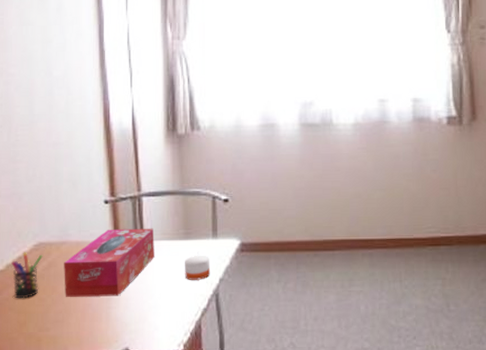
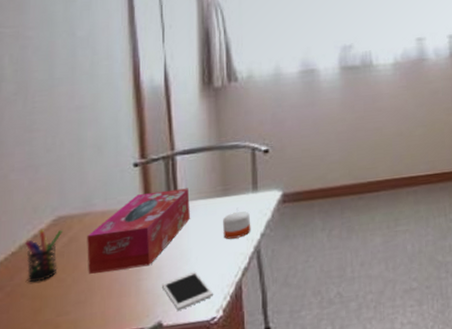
cell phone: none [130,306,175,340] -> present [162,271,213,311]

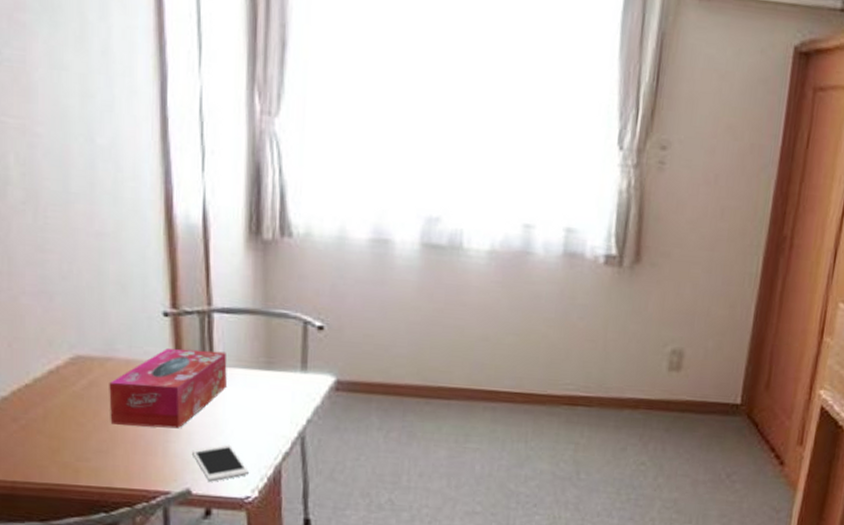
pen holder: present [25,229,62,283] -> none [40,365,81,421]
candle: present [223,210,251,239] -> none [264,389,297,419]

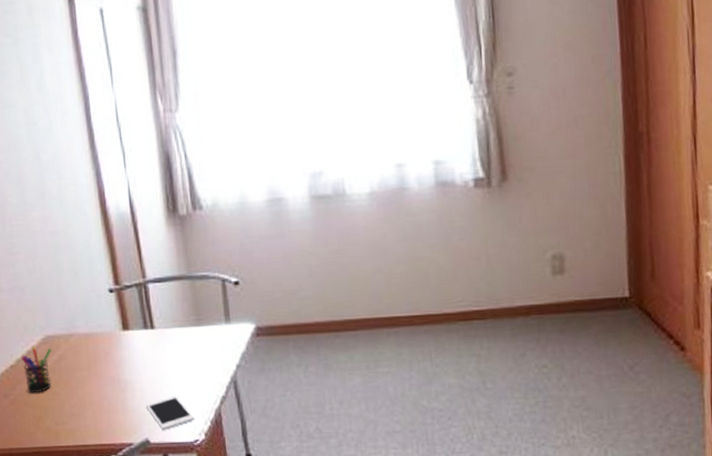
pen holder: none [40,365,81,421] -> present [21,346,52,394]
tissue box: present [109,348,227,429] -> none [74,316,166,390]

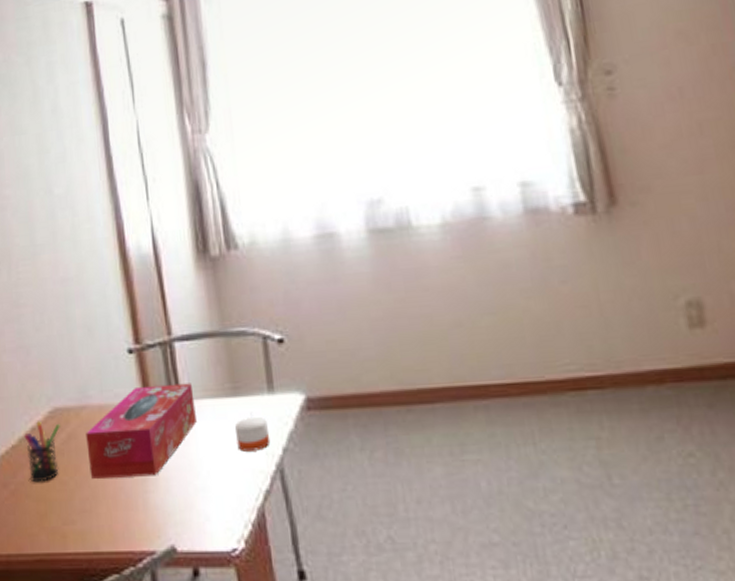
tissue box: none [74,316,166,390] -> present [86,383,196,479]
cell phone: present [146,395,194,430] -> none [172,488,232,535]
candle: none [198,341,227,368] -> present [235,416,271,452]

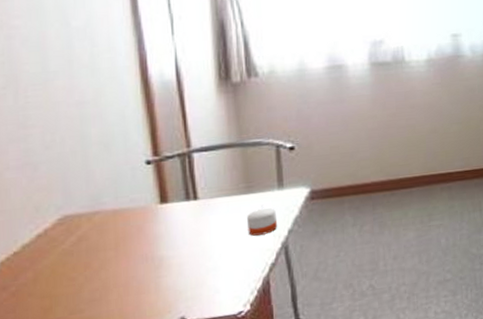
pen holder: present [24,421,60,483] -> none [28,228,70,282]
tissue box: present [86,383,196,479] -> none [98,185,211,272]

